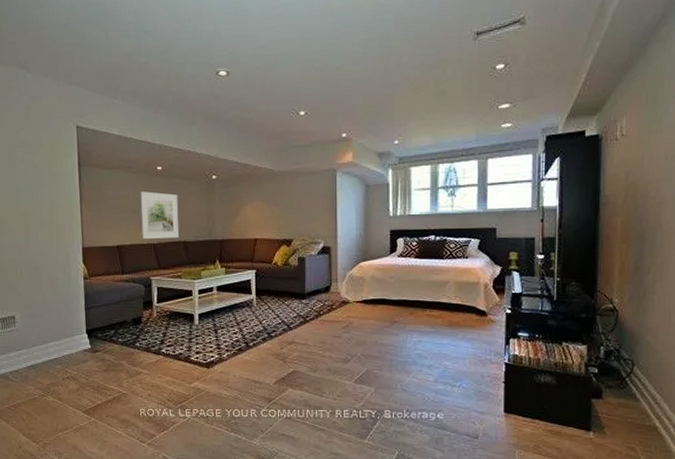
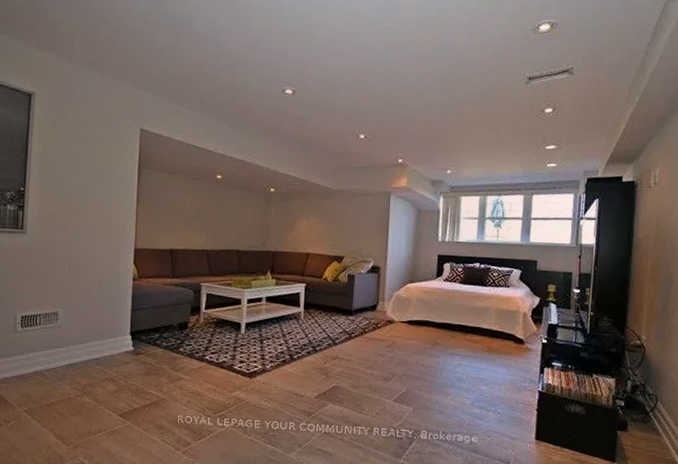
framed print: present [140,191,179,240] -> none [196,198,235,246]

